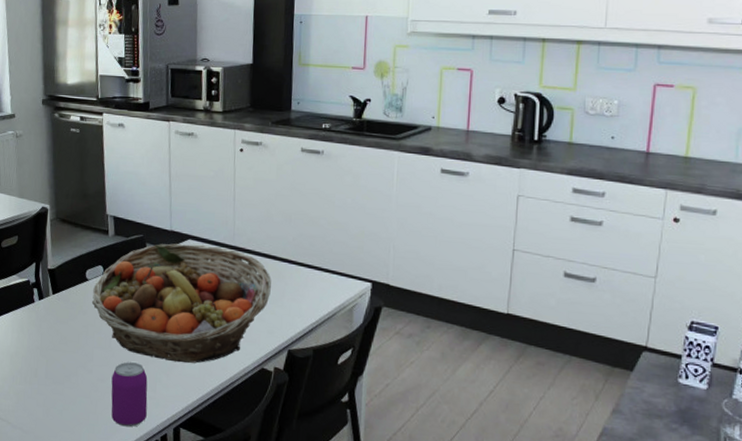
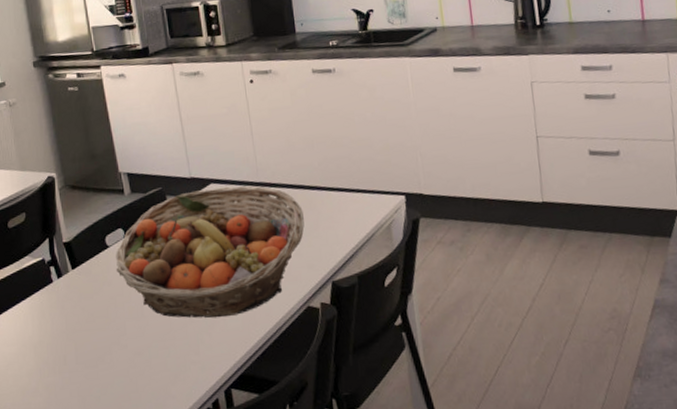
beverage can: present [111,362,148,427] -> none [149,327,194,401]

